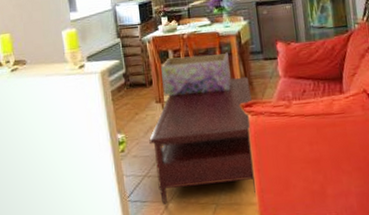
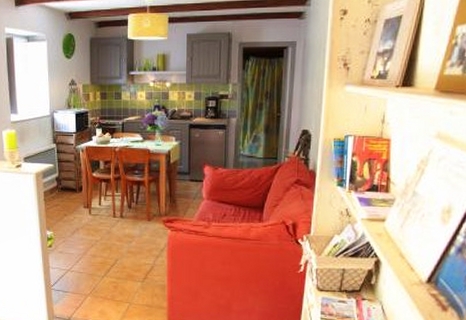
coffee table: present [149,76,256,204] -> none [75,194,173,298]
decorative box: present [161,52,231,96] -> none [90,169,156,205]

